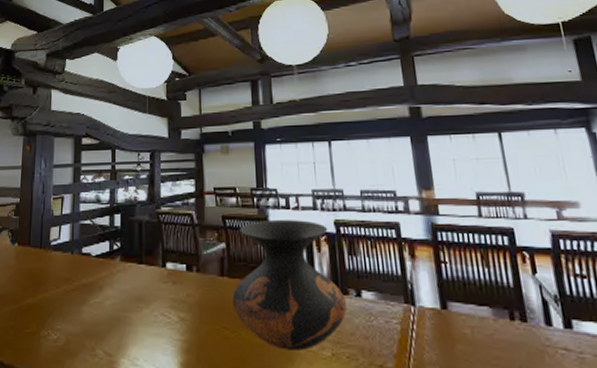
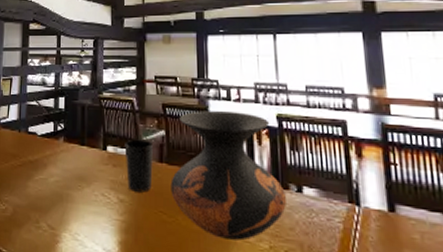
cup: none [184,253,214,309] -> present [125,139,153,192]

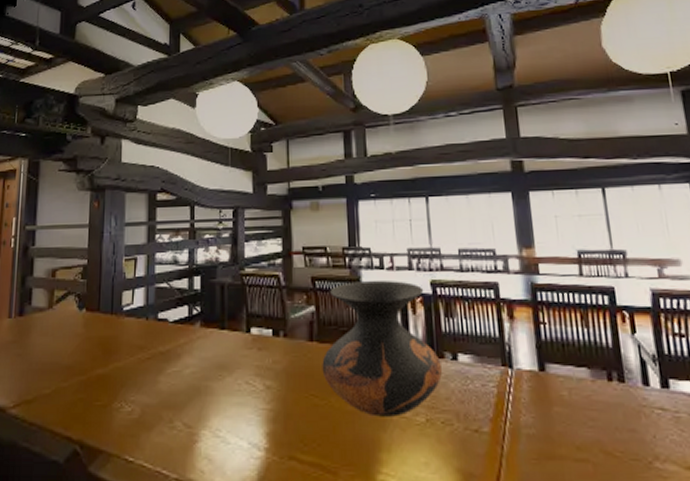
cup: present [125,139,153,192] -> none [270,317,303,376]

